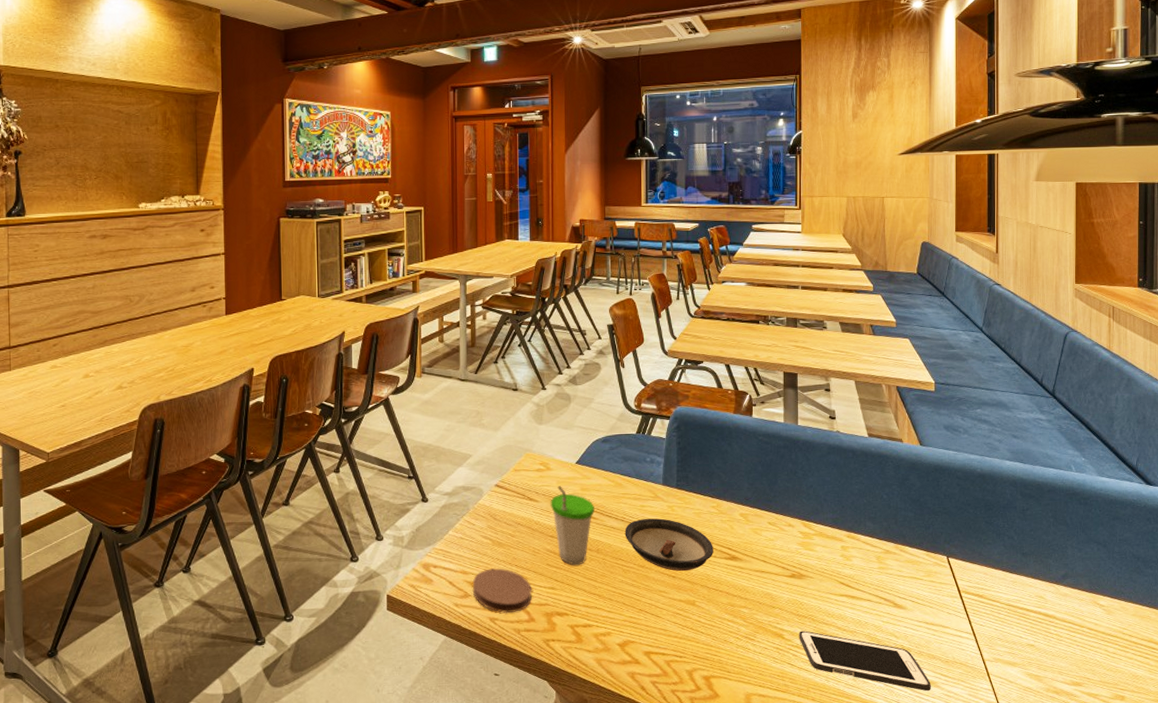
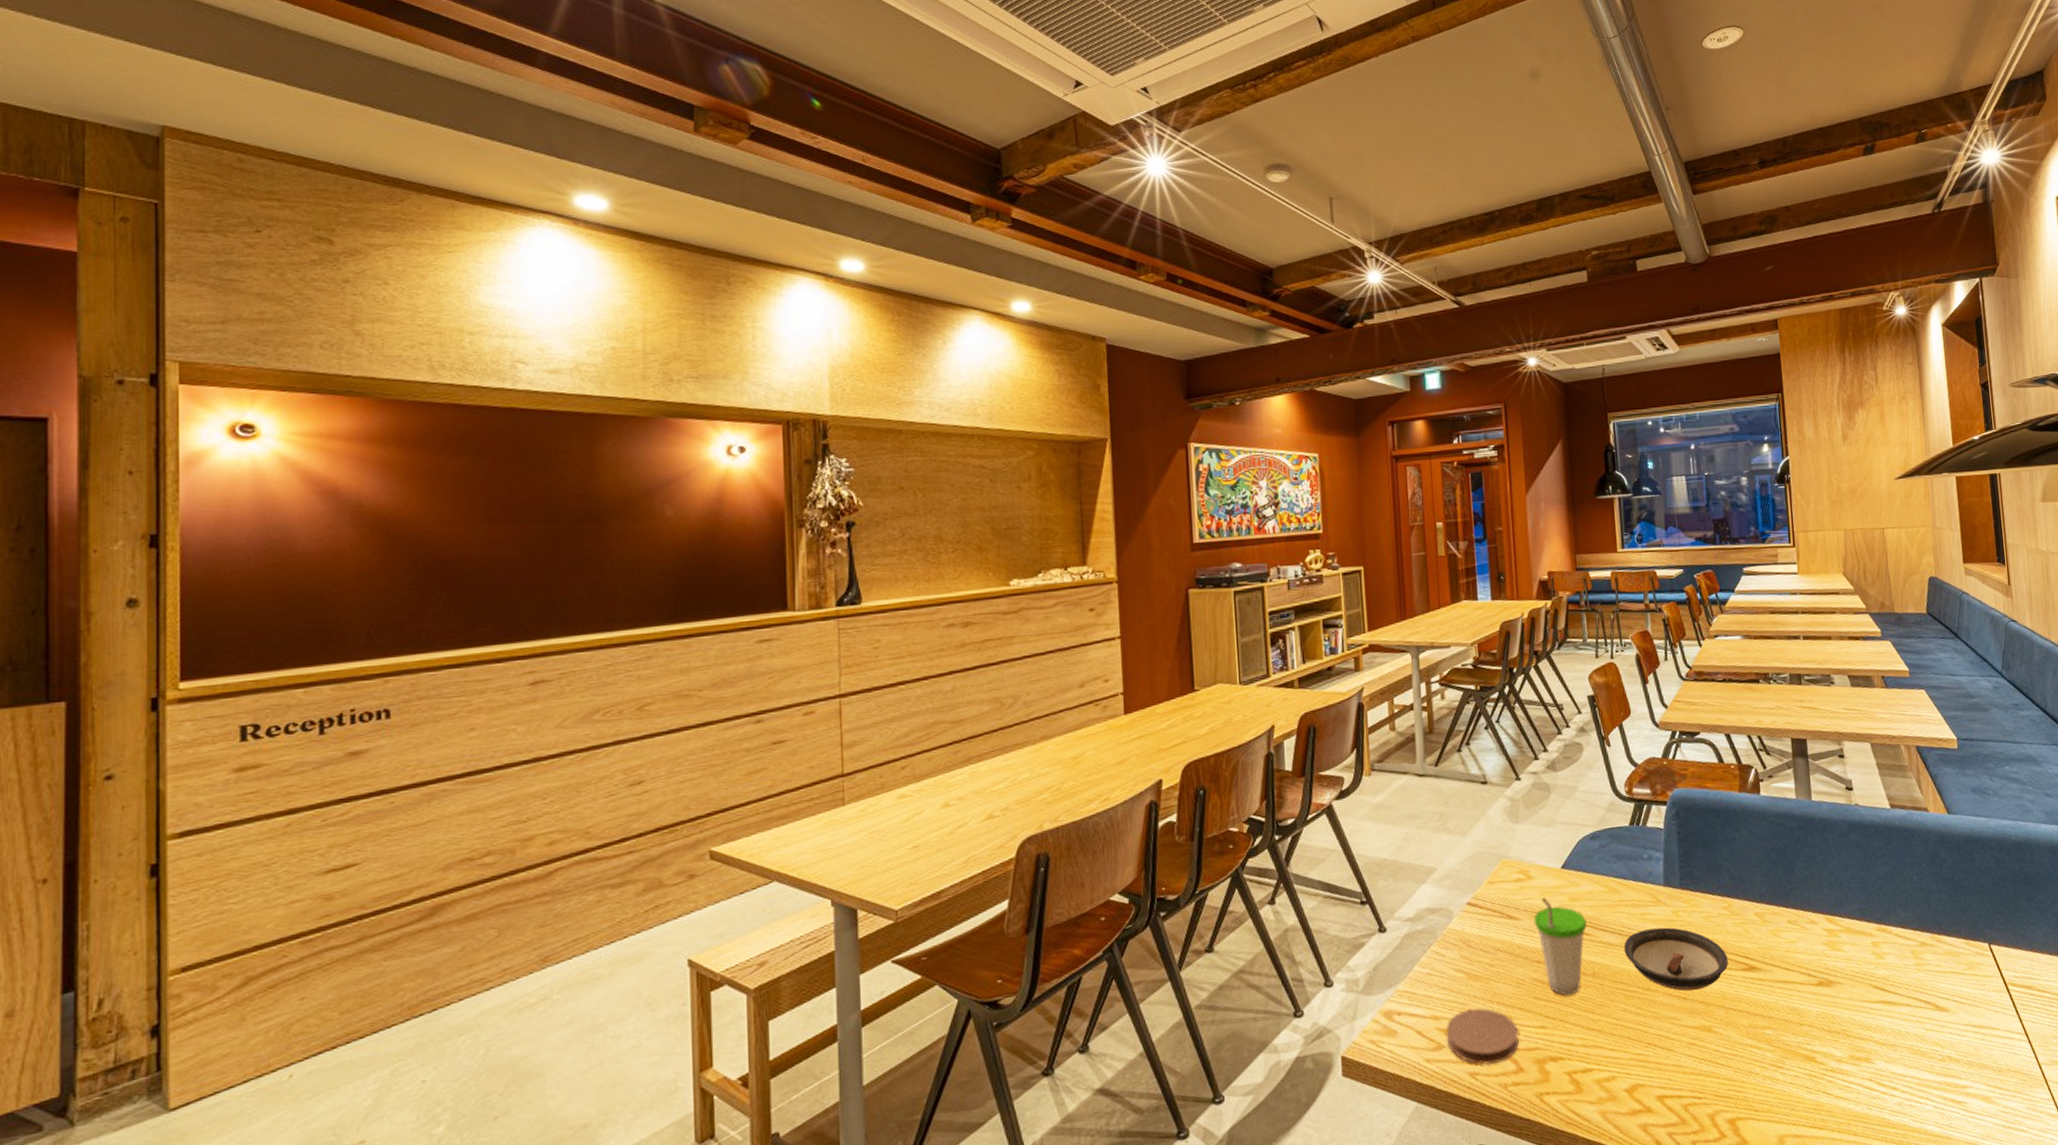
cell phone: present [799,630,931,692] -> none [1832,1049,1986,1110]

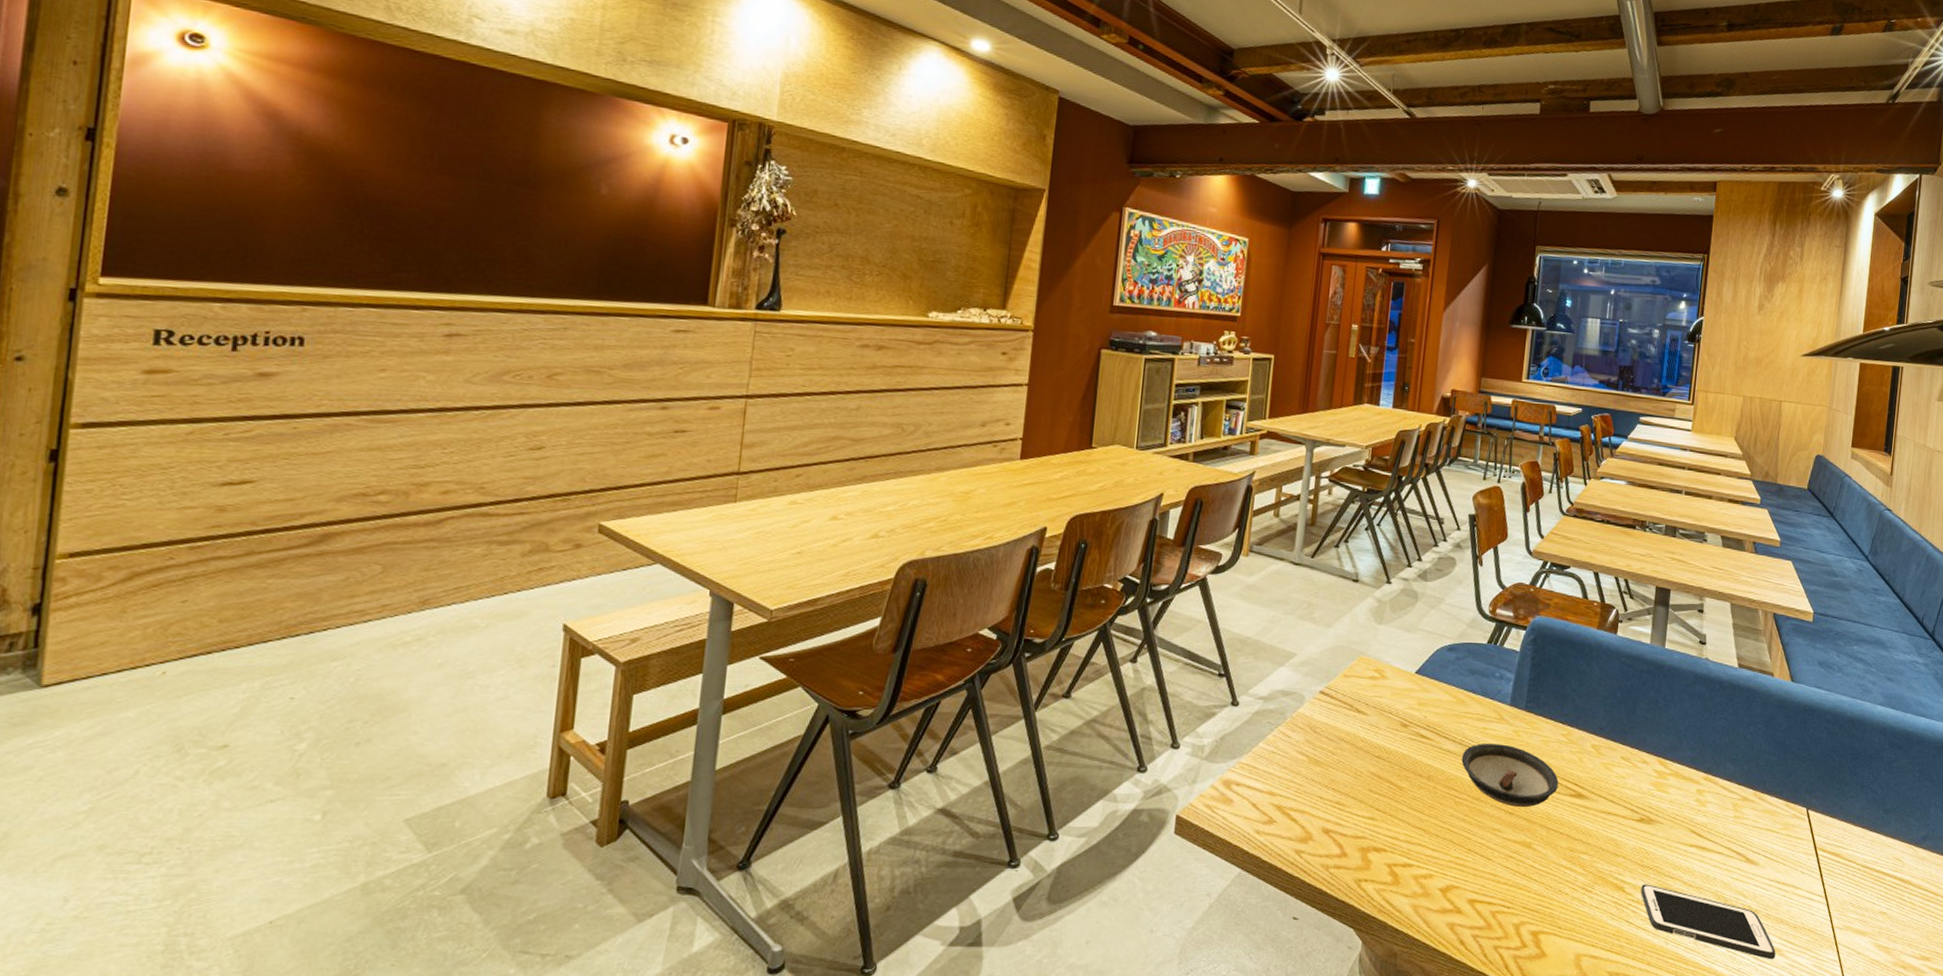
coaster: present [1445,1008,1519,1065] -> none [1278,791,1348,846]
cup: present [1533,897,1587,996] -> none [1380,698,1431,793]
cell phone: none [1832,1049,1986,1110] -> present [1640,884,1776,960]

